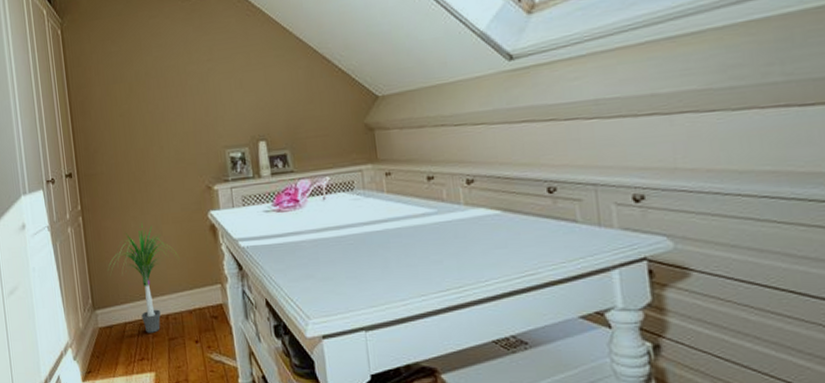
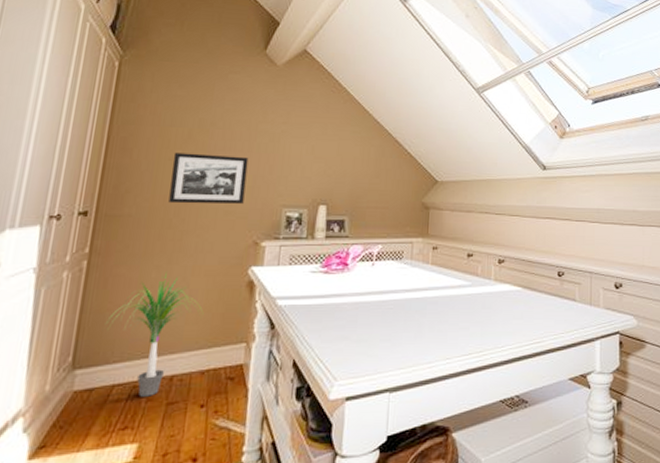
picture frame: none [122,102,190,158] -> present [168,152,249,204]

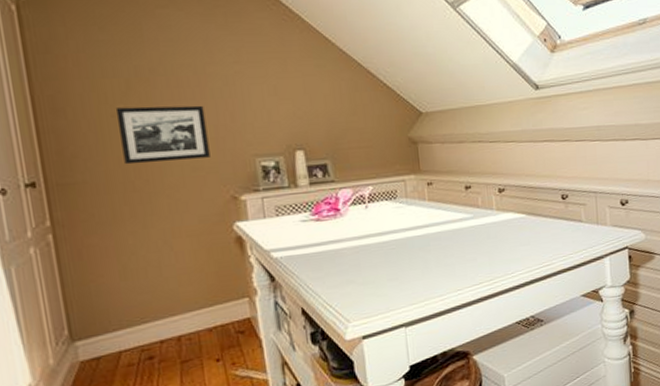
potted plant: present [104,272,204,397] -> none [92,237,196,359]

